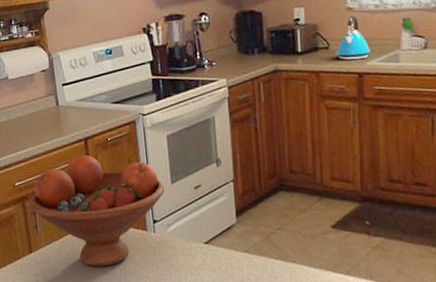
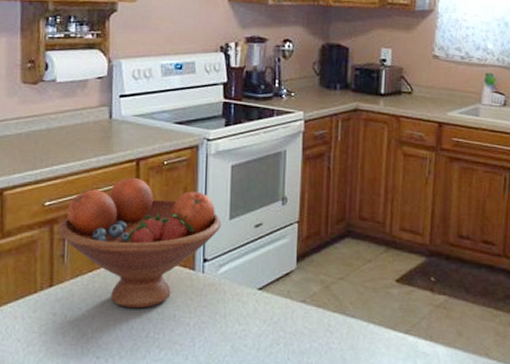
kettle: present [336,16,371,60] -> none [419,65,452,108]

